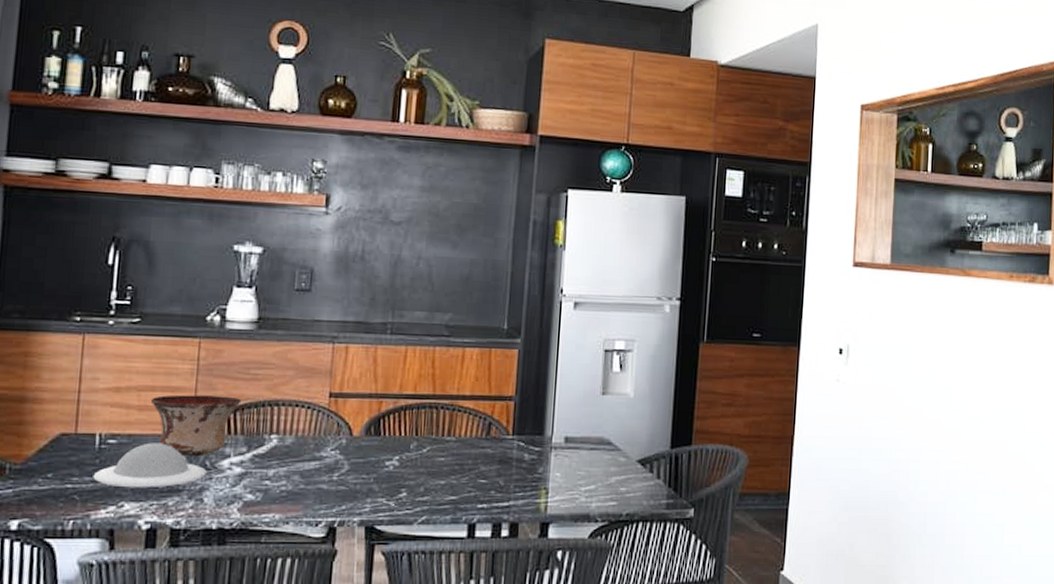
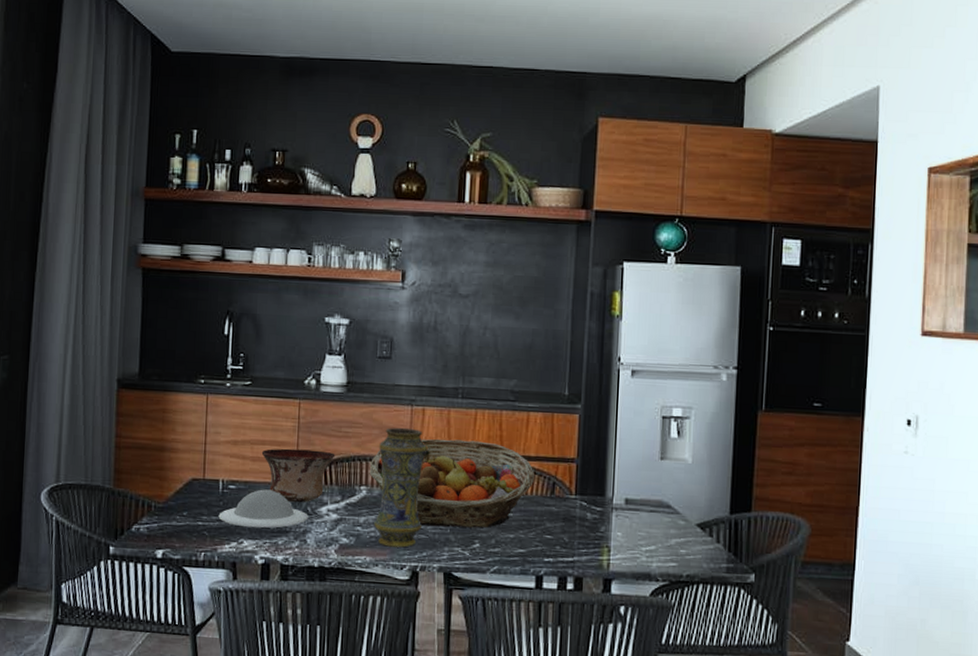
fruit basket: none [281,379,469,477] -> present [369,438,534,528]
vase: none [285,368,351,502] -> present [374,428,428,548]

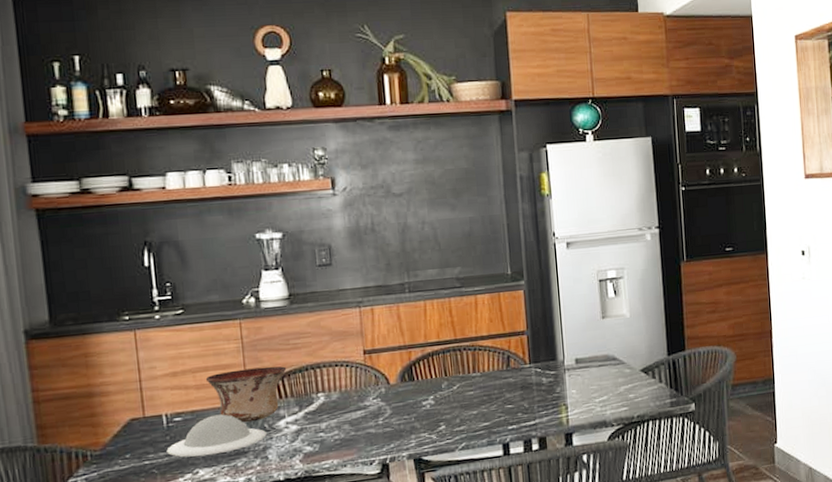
fruit basket: present [369,438,534,528] -> none [324,329,489,420]
vase: present [374,428,428,548] -> none [331,329,386,446]

